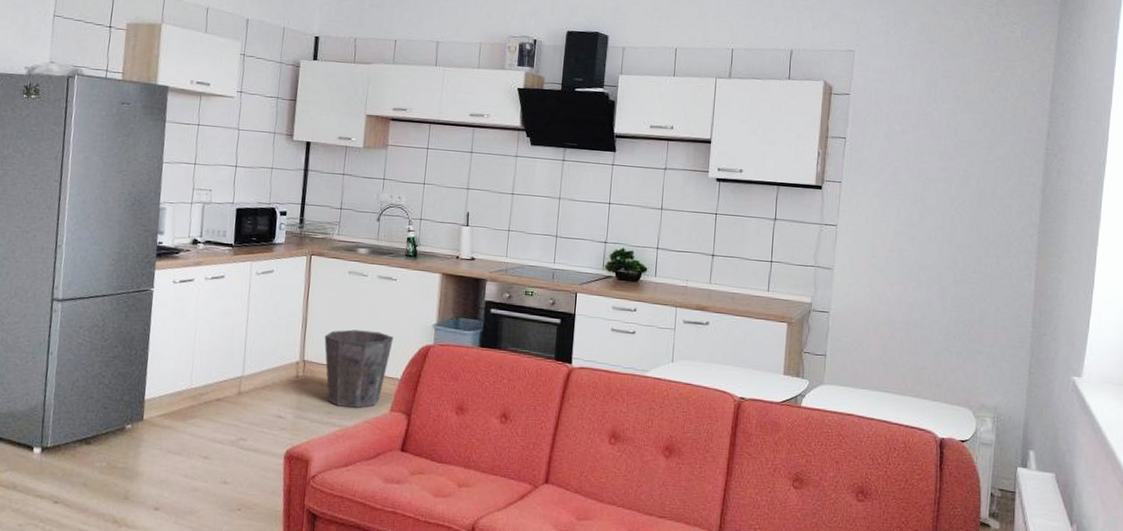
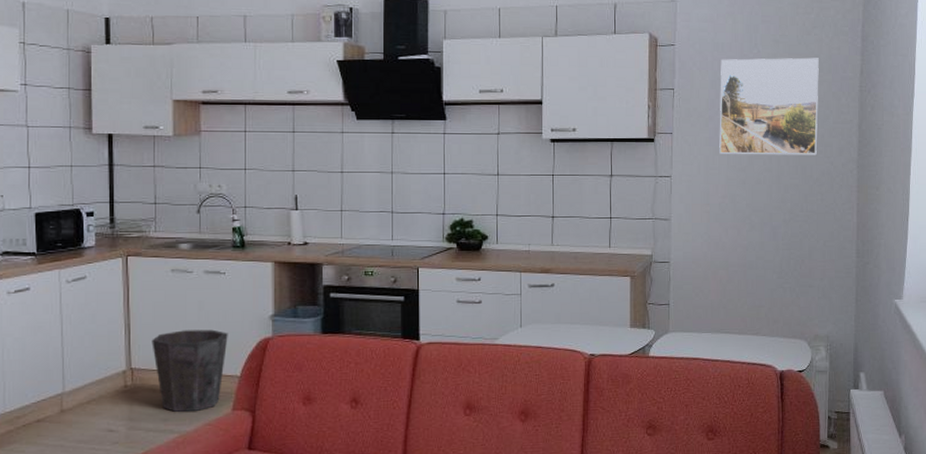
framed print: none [889,111,1002,217] -> present [719,57,819,155]

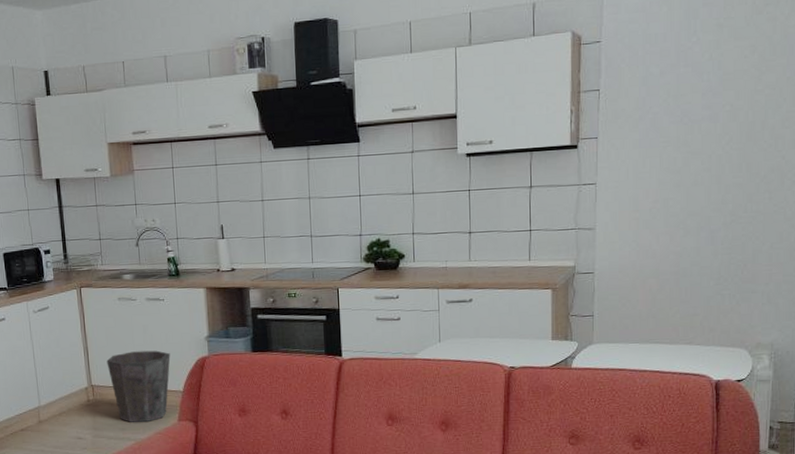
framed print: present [719,57,819,155] -> none [650,39,771,157]

